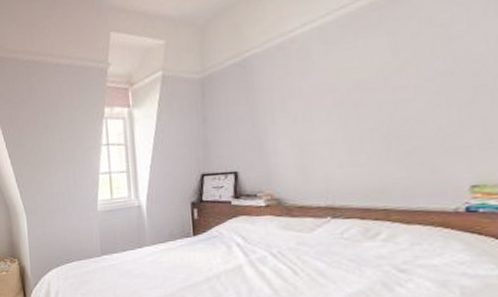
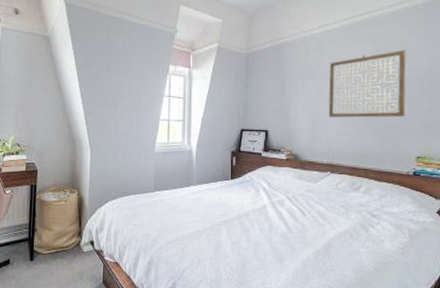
wall art: none [321,33,449,145] -> present [329,50,406,118]

